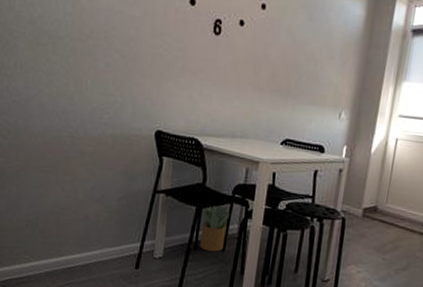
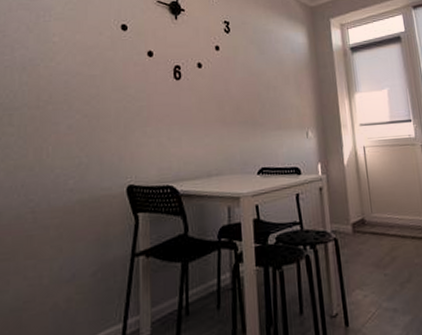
potted plant: present [200,205,229,252] -> none [189,254,219,314]

